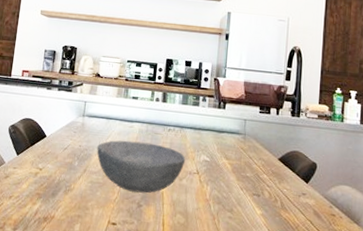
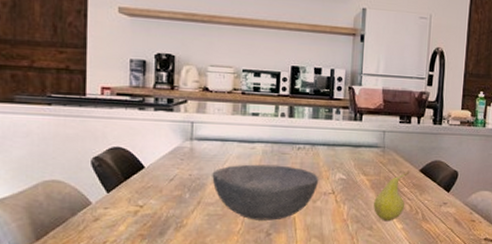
fruit: none [234,158,269,206] -> present [374,170,410,222]

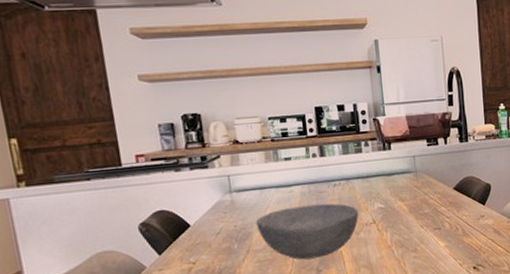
fruit: present [374,170,410,222] -> none [414,190,445,242]

